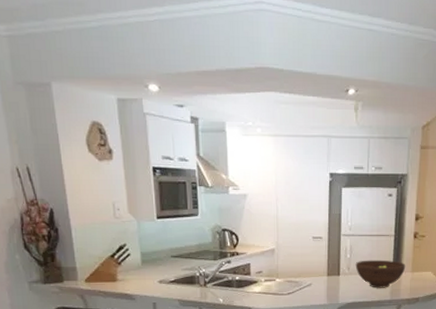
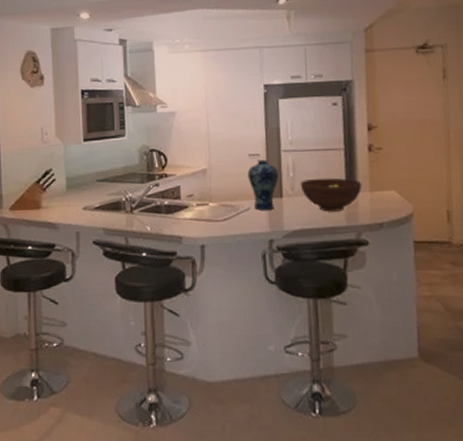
vase: none [311,242,337,286] -> present [247,159,279,210]

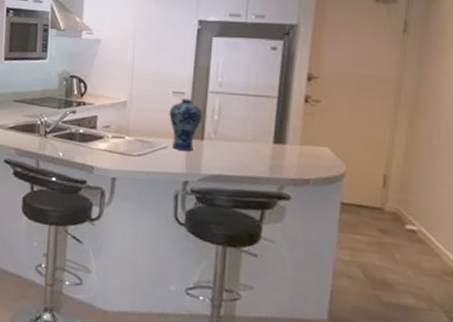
fruit bowl: present [300,178,362,212] -> none [224,124,292,162]

